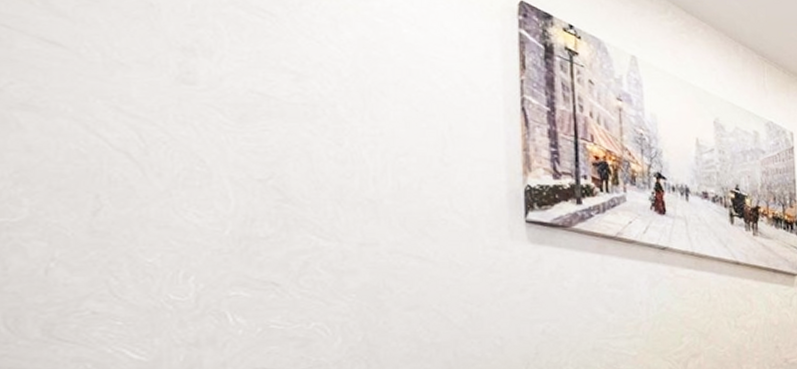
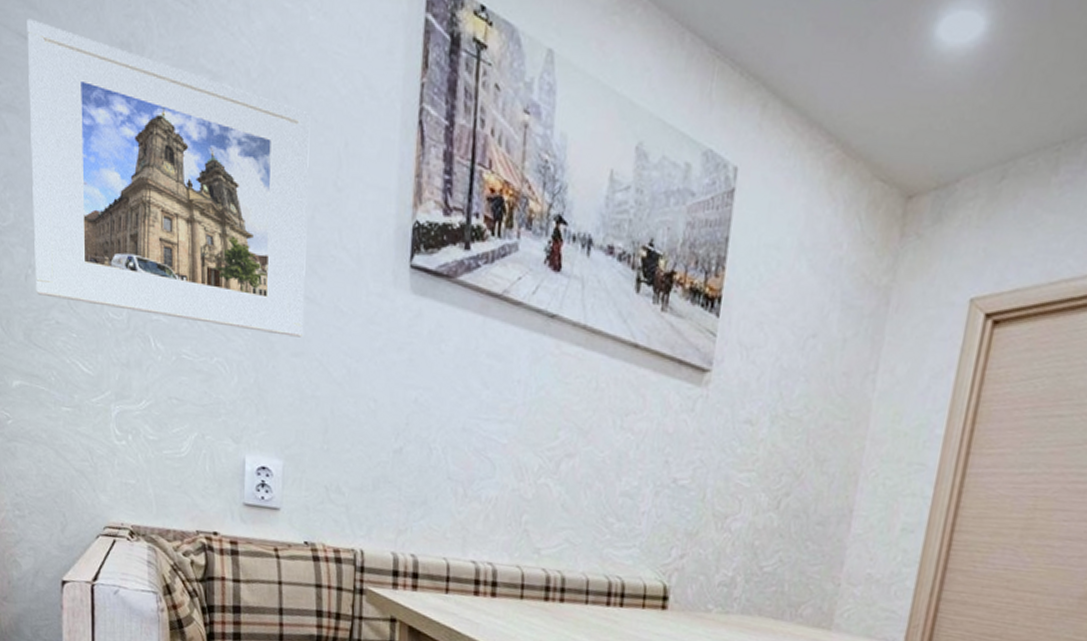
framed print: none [53,25,417,293] -> present [27,18,311,338]

